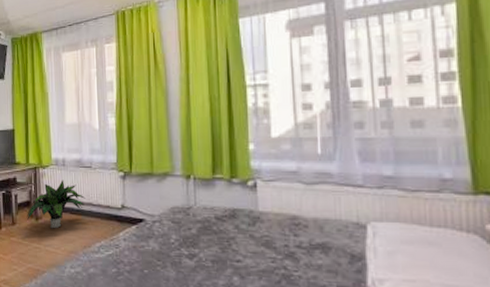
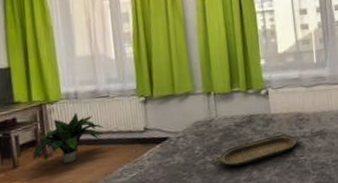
serving tray: none [190,238,296,267] -> present [214,133,301,167]

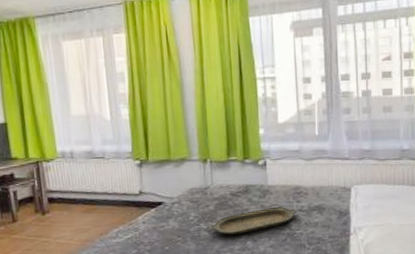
potted plant: present [31,112,104,164] -> none [29,172,99,221]

